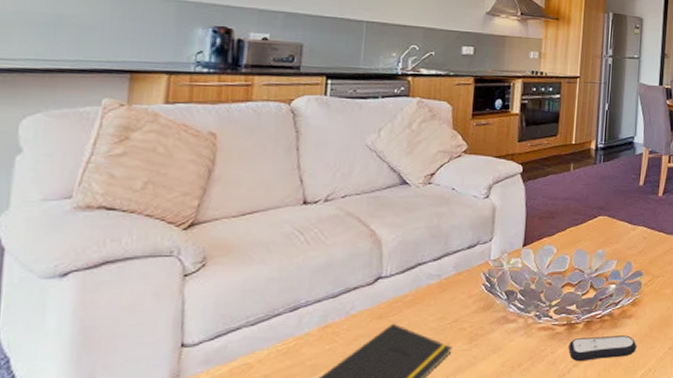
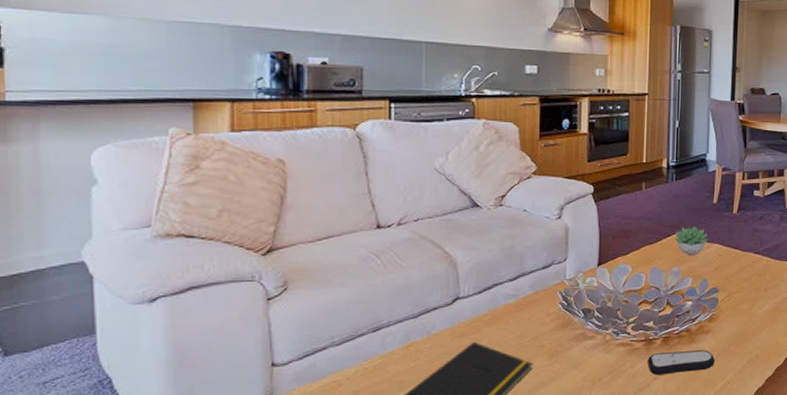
succulent plant: none [601,209,634,237] -> present [675,227,709,255]

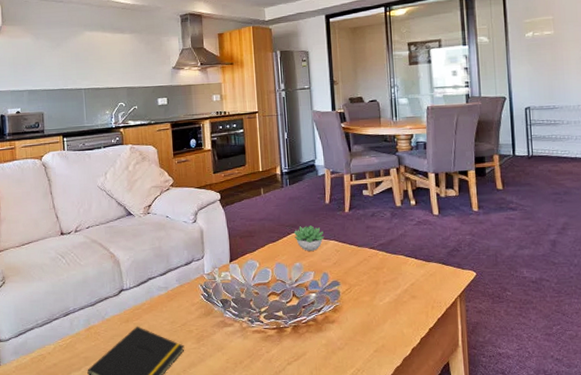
remote control: present [647,350,715,376] -> none [281,338,343,361]

